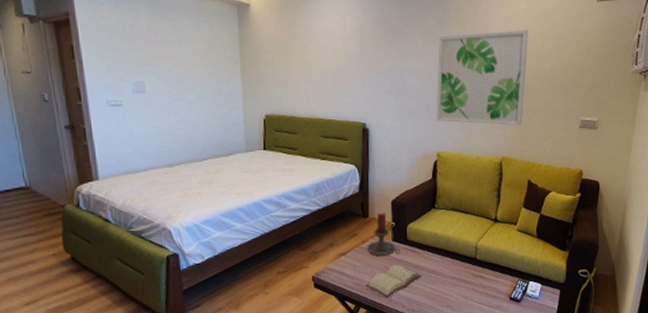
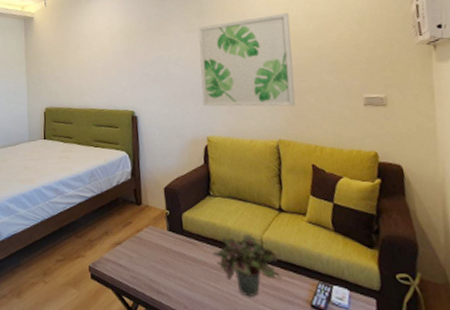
hardback book: present [366,264,422,298] -> none [143,257,203,295]
candle holder: present [367,213,401,257] -> none [142,200,178,248]
potted plant: none [432,242,495,295] -> present [212,234,286,297]

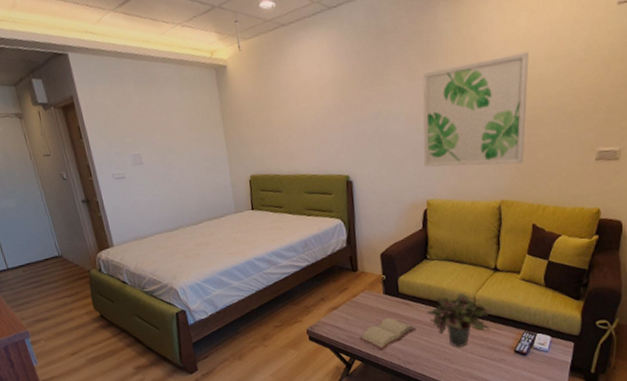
hardback book: none [143,257,203,295] -> present [359,317,417,350]

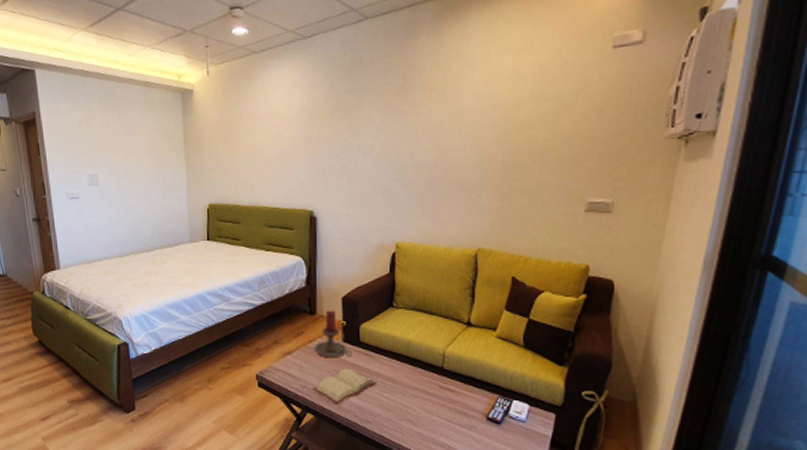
candle holder: none [358,266,393,310] -> present [314,310,353,358]
wall art: present [422,51,529,168] -> none [394,92,514,211]
potted plant: present [426,293,496,347] -> none [389,348,467,408]

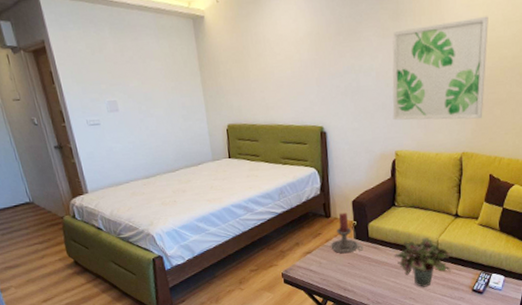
hardback book: present [313,368,377,404] -> none [331,260,385,291]
potted plant: none [389,348,467,408] -> present [393,238,456,287]
wall art: none [394,92,514,211] -> present [392,16,488,121]

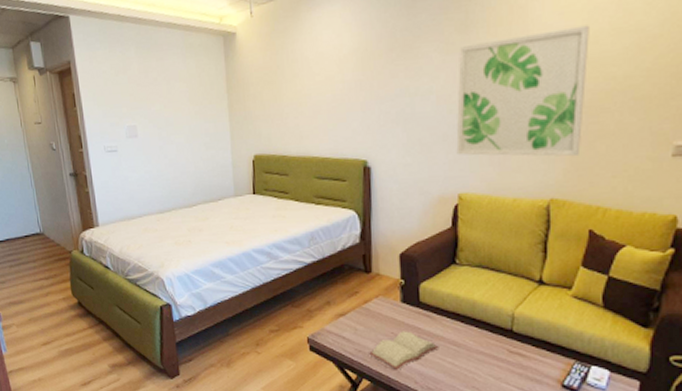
candle holder: present [331,212,363,254] -> none [370,268,412,320]
hardback book: none [331,260,385,291] -> present [369,331,439,370]
potted plant: present [393,238,456,287] -> none [452,309,539,374]

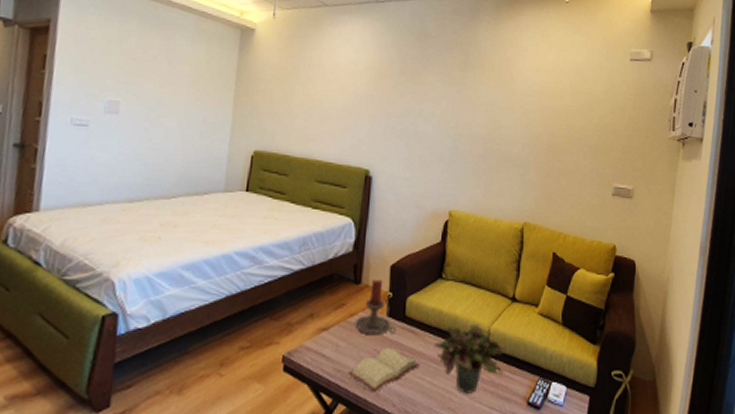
candle holder: none [370,268,412,320] -> present [355,279,397,336]
potted plant: none [452,309,539,374] -> present [433,324,510,394]
wall art: present [456,25,589,157] -> none [450,81,557,188]

